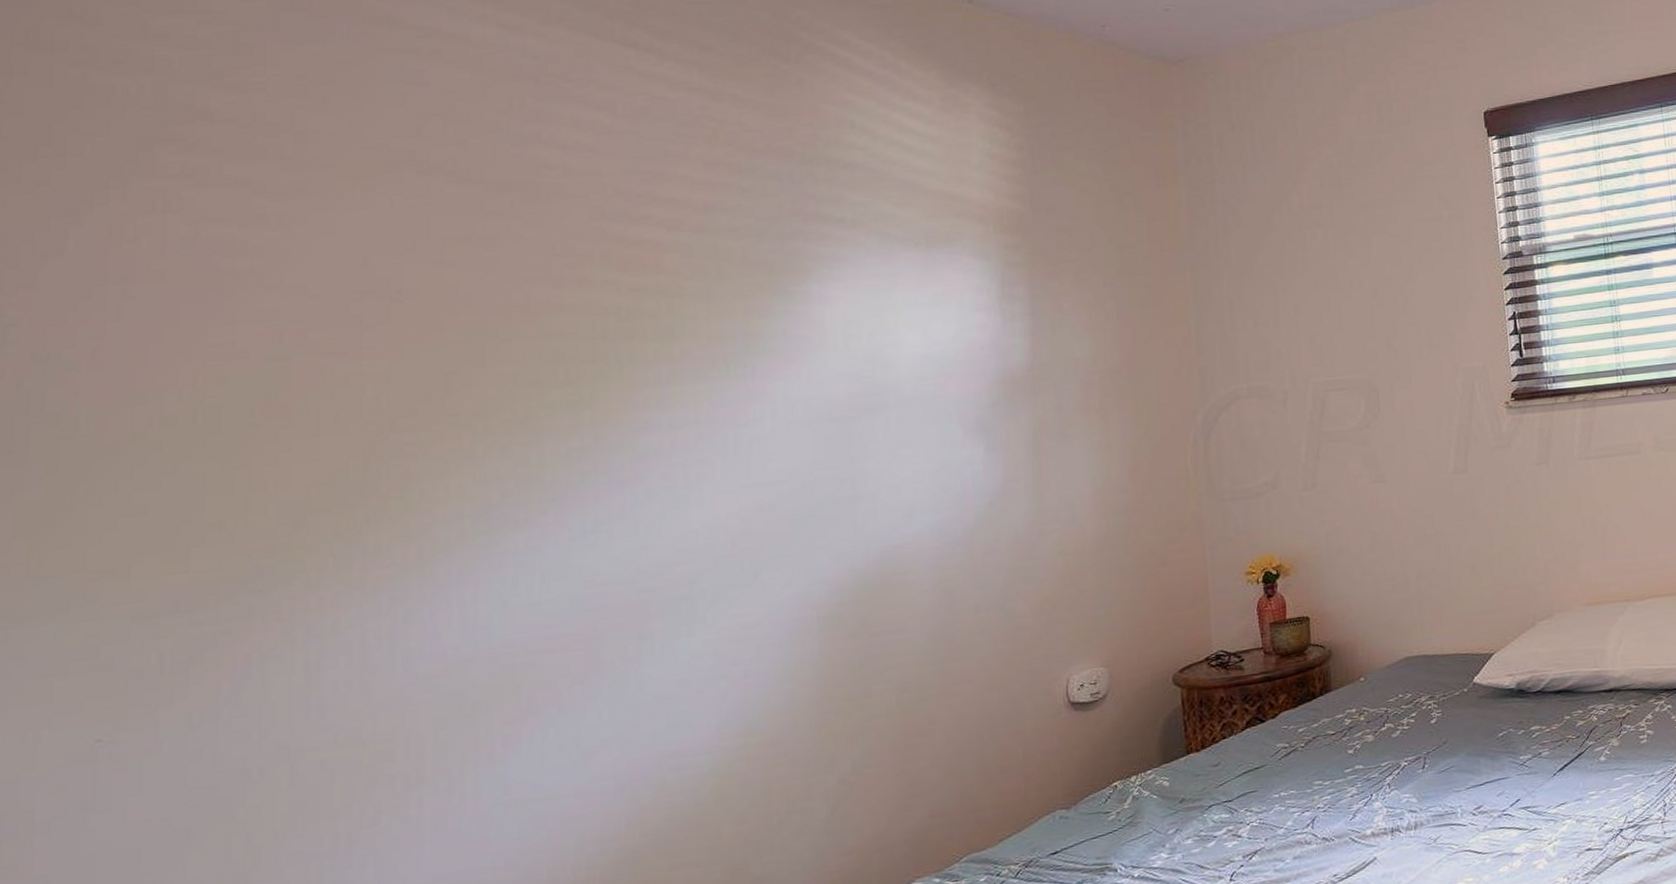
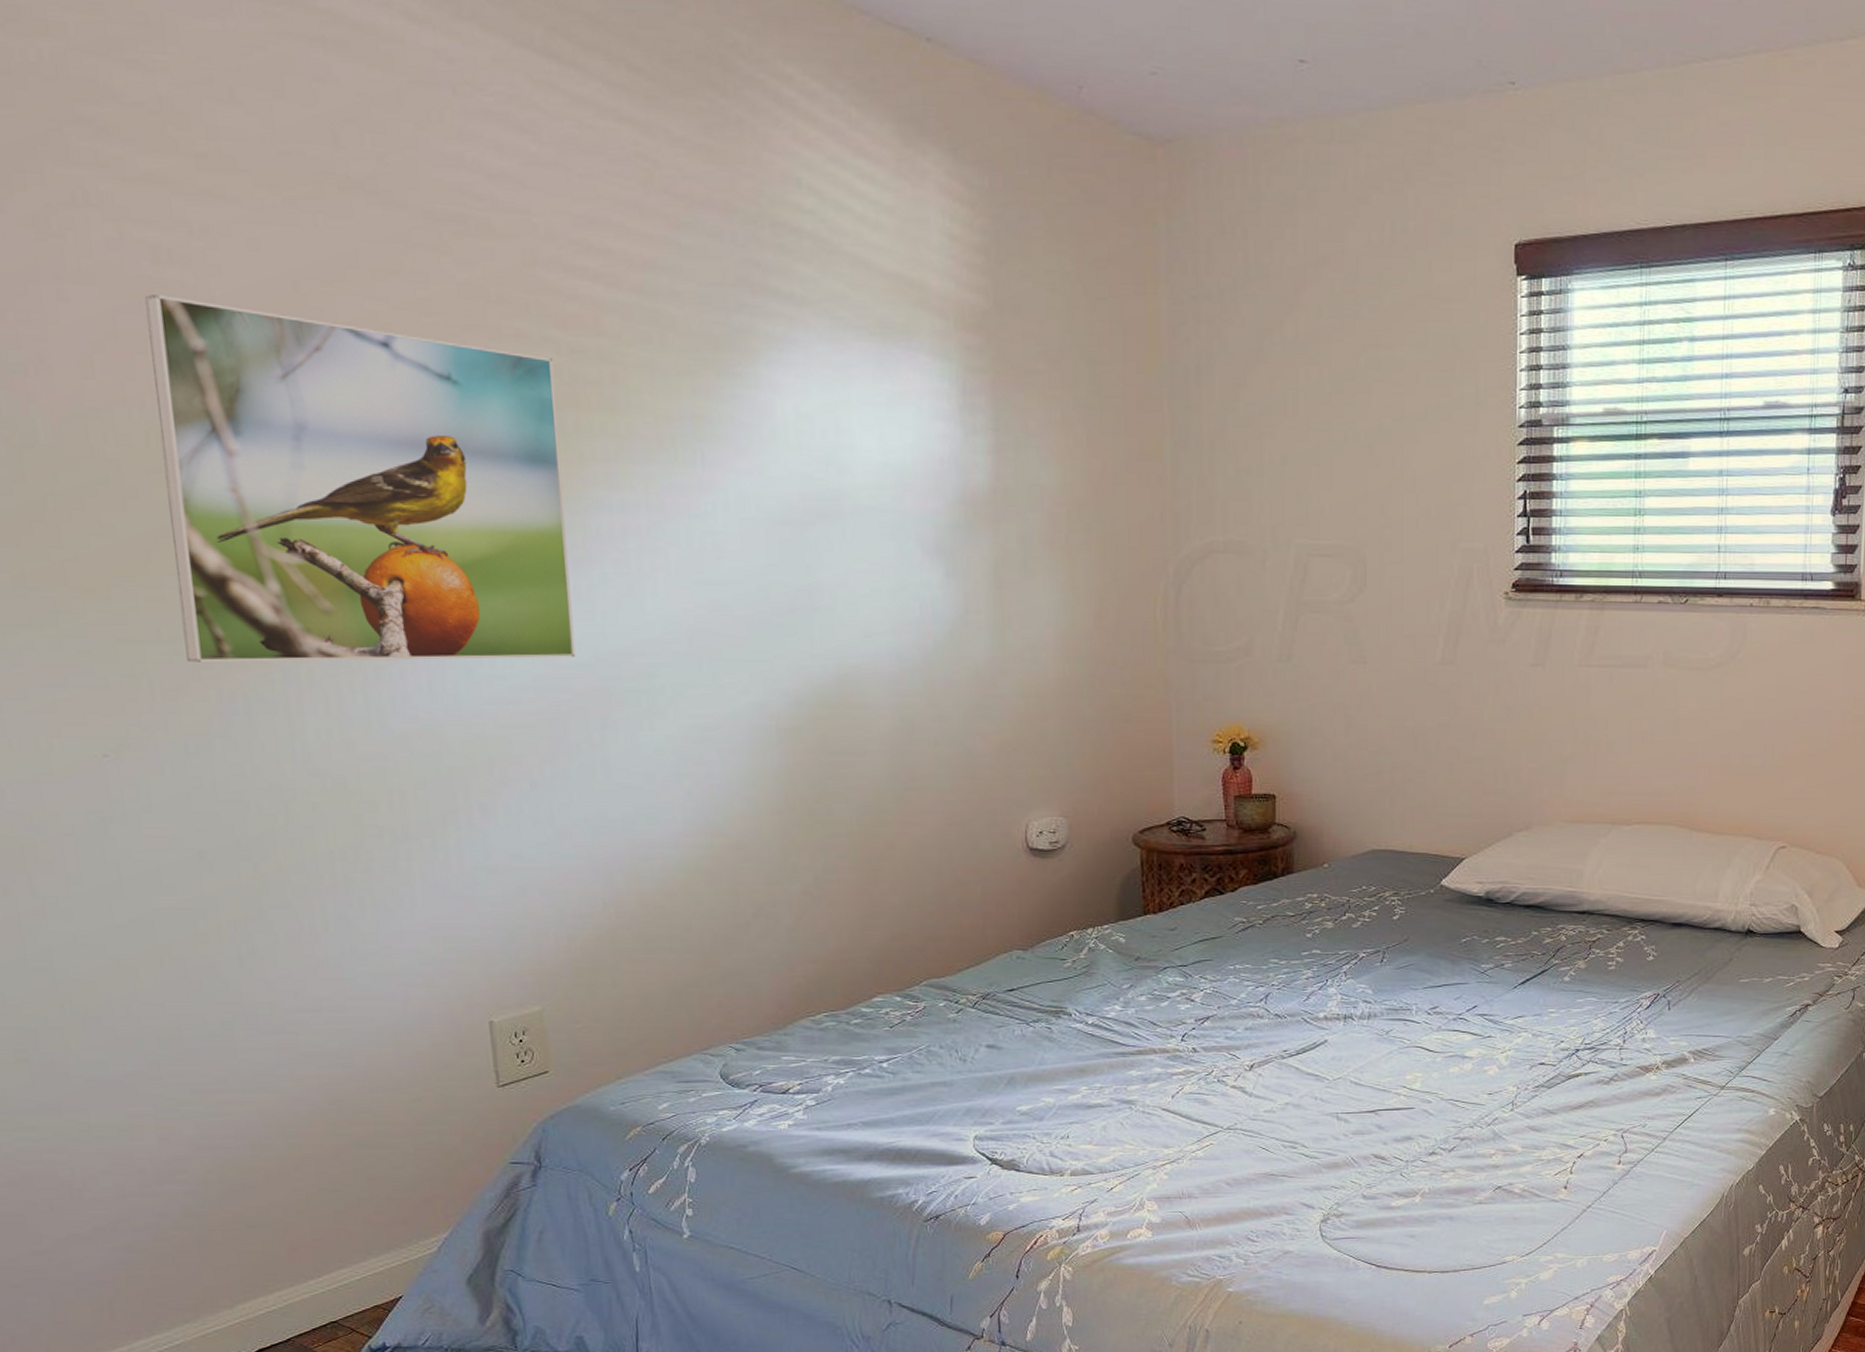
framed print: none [204,282,616,631] -> present [144,293,576,663]

